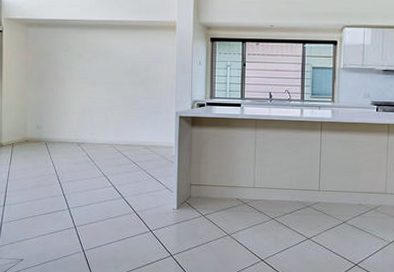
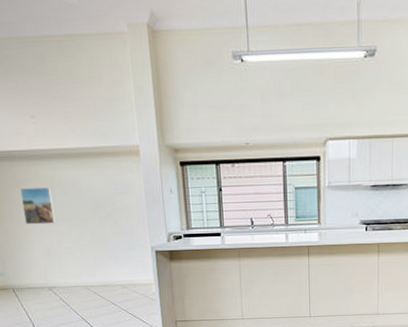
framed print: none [67,52,94,85] -> present [19,187,56,225]

